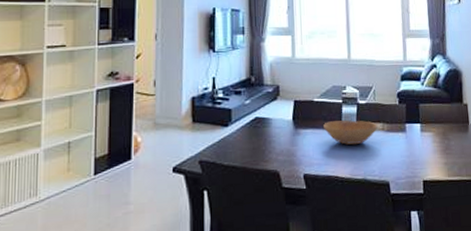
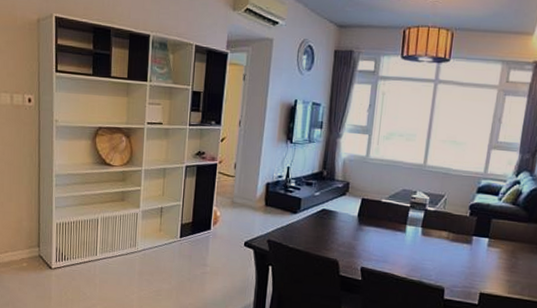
bowl: present [324,120,378,145] -> none [387,223,443,249]

